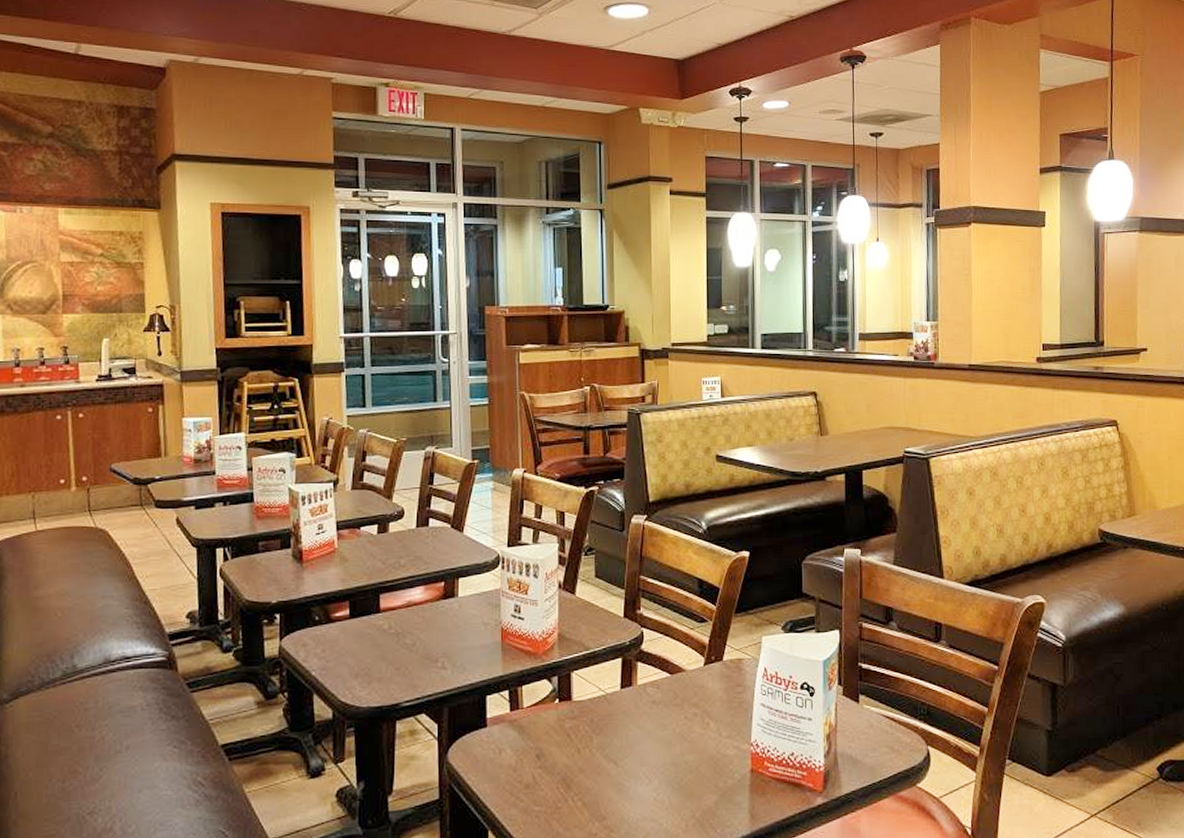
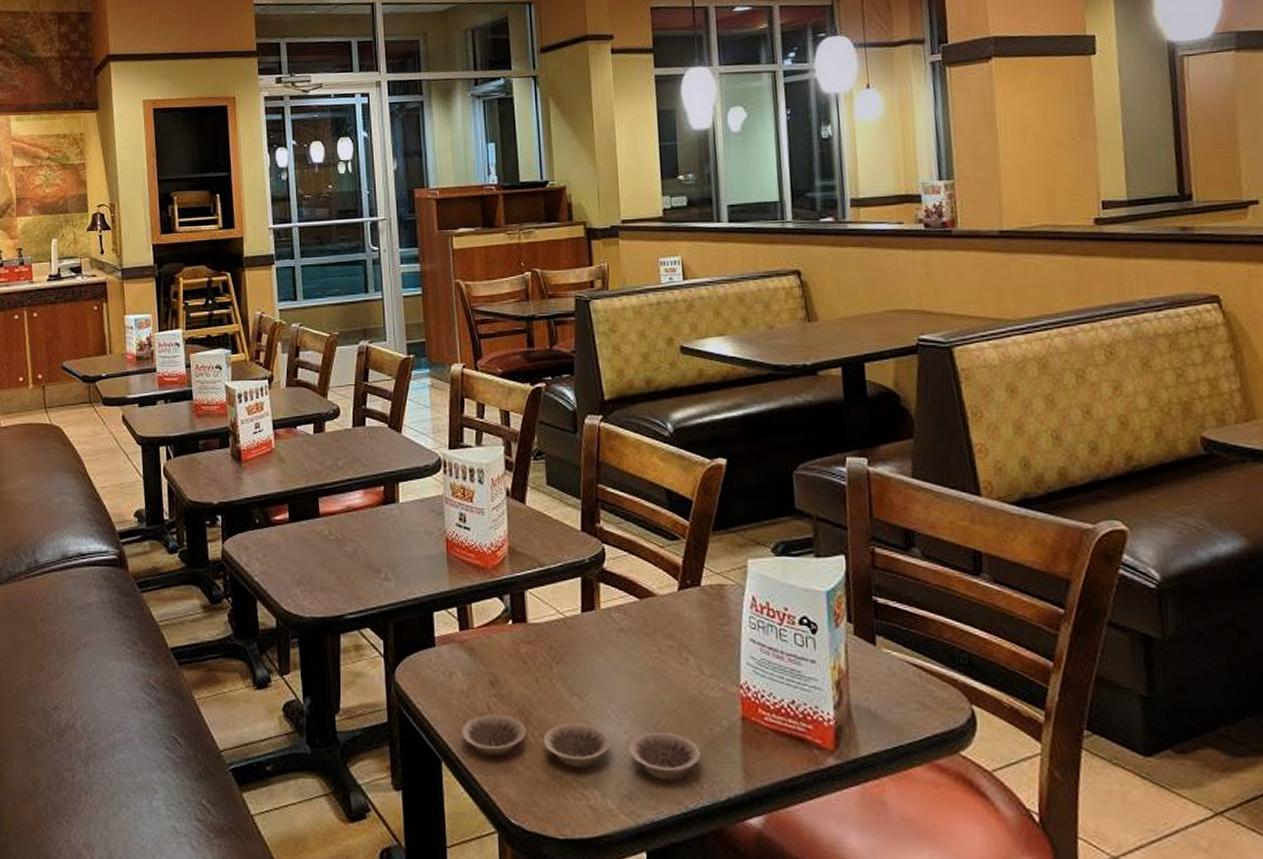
plate: none [508,783,716,825] -> present [461,713,701,776]

